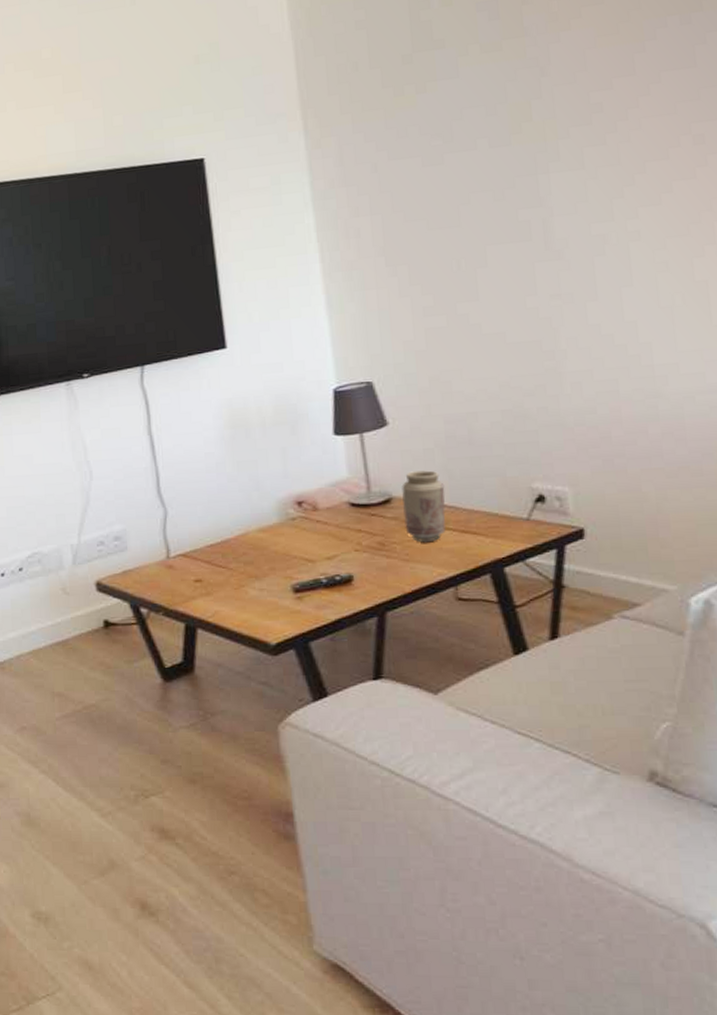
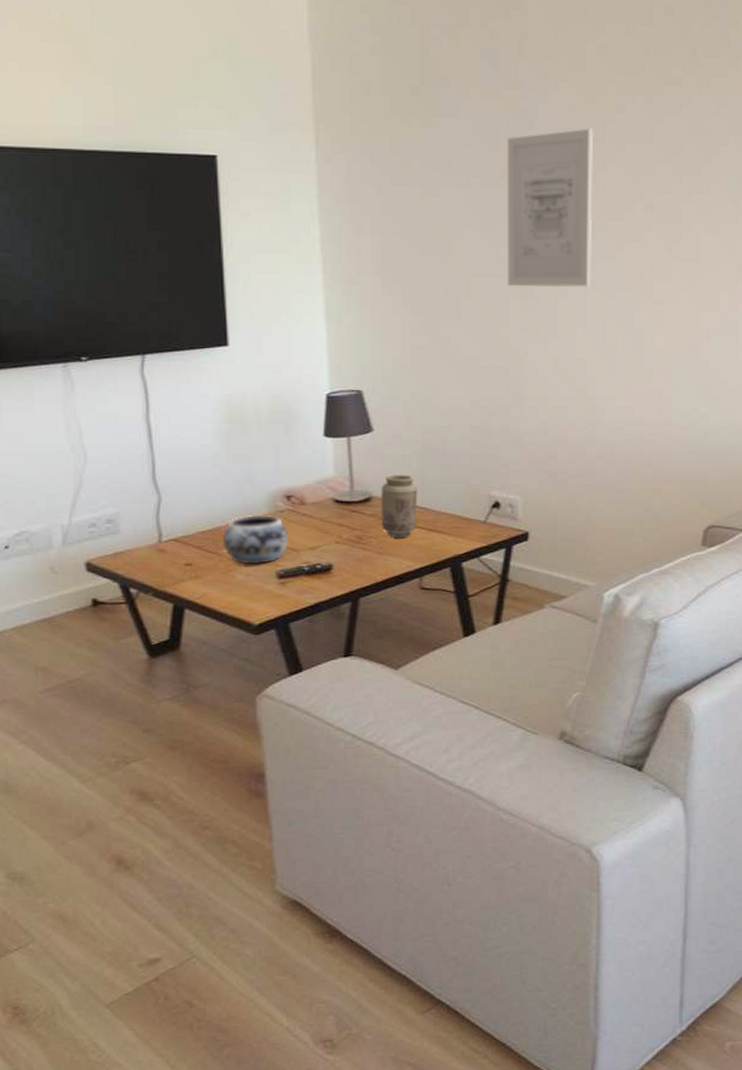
decorative bowl: none [231,523,304,579] -> present [222,514,289,565]
wall art: none [515,63,633,249] -> present [507,128,594,288]

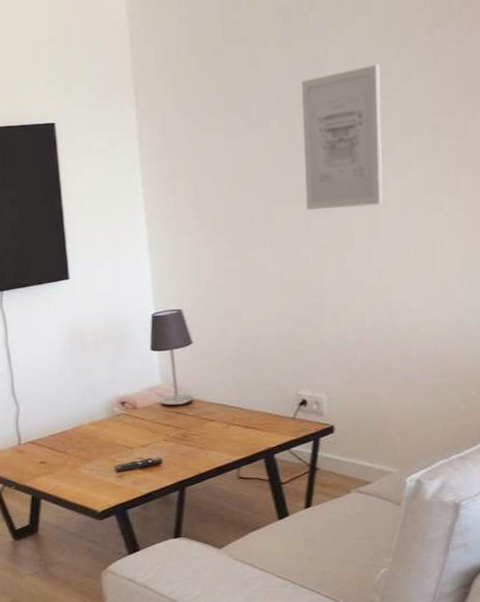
decorative bowl: present [222,514,289,565] -> none [69,418,125,462]
vase: present [381,474,418,538] -> none [201,379,234,435]

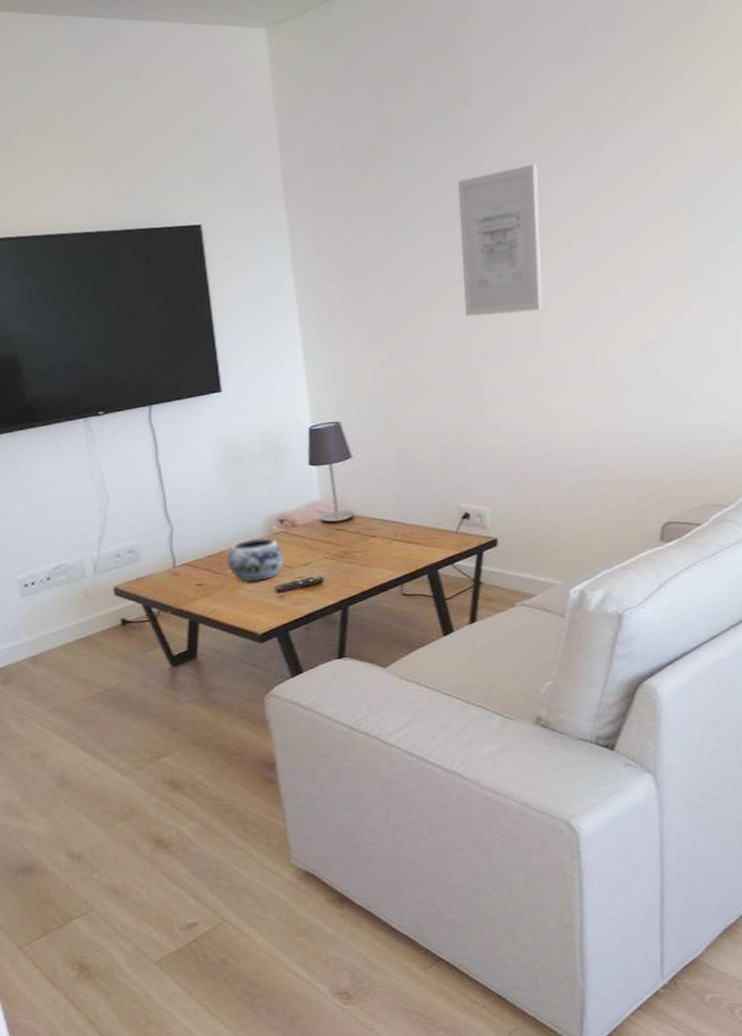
decorative bowl: none [69,418,125,462] -> present [226,537,284,583]

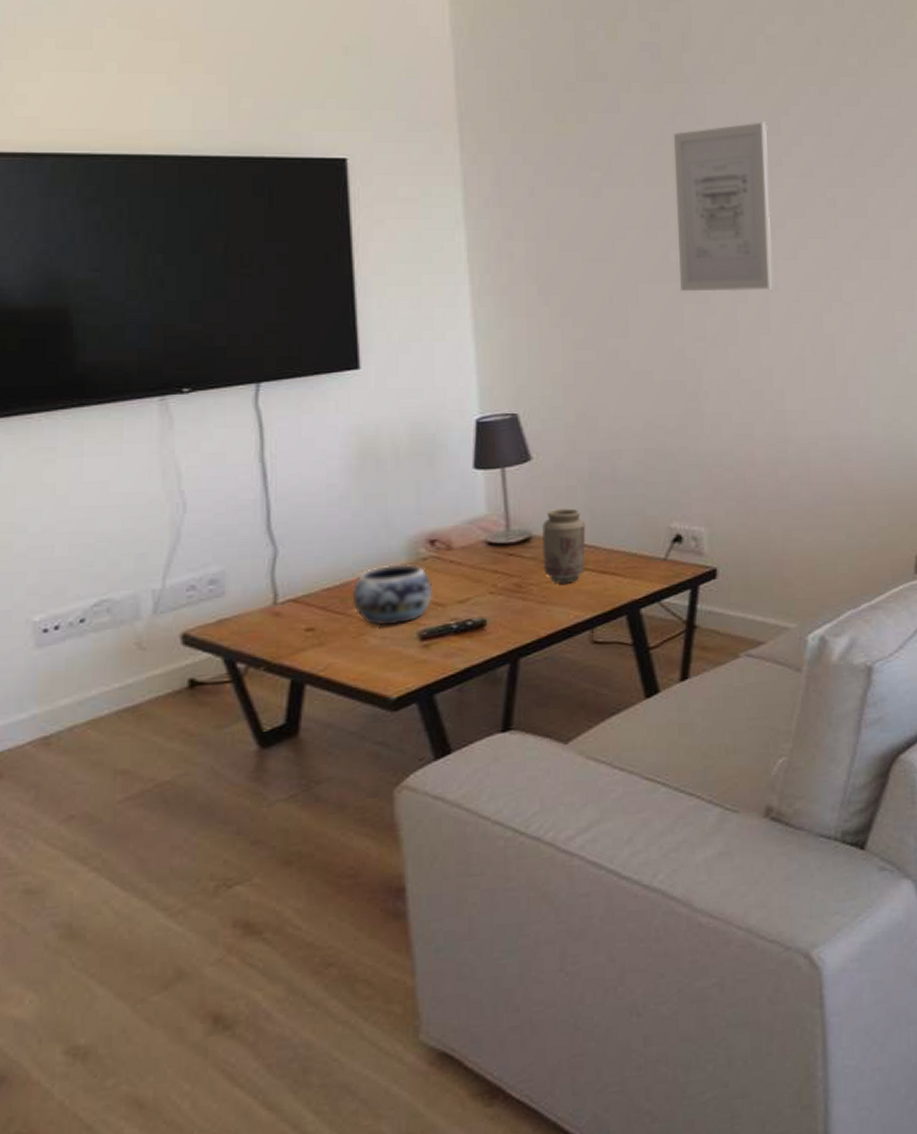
vase: none [362,494,395,551] -> present [542,508,586,584]

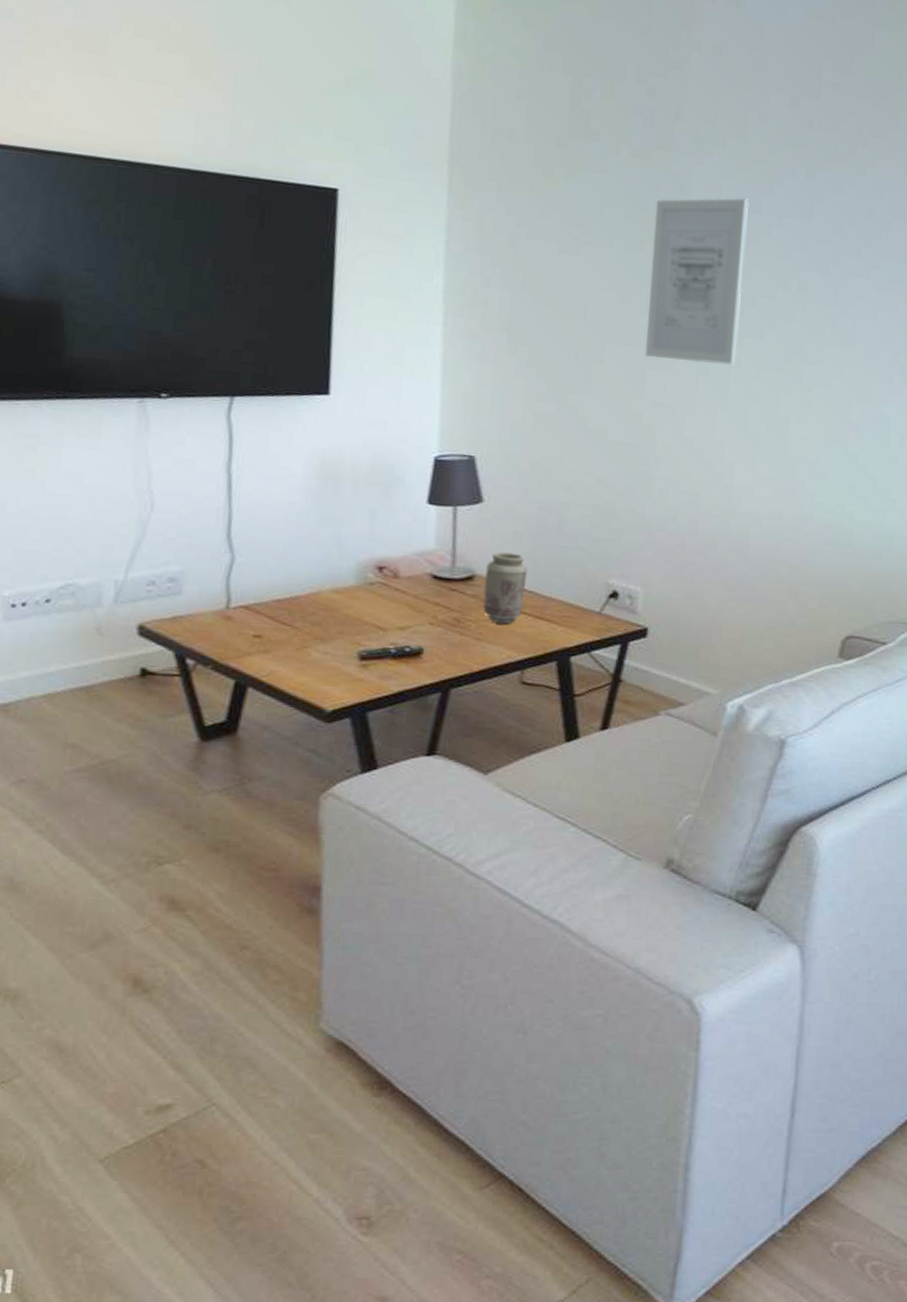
decorative bowl: present [352,563,433,626] -> none [300,584,377,643]

